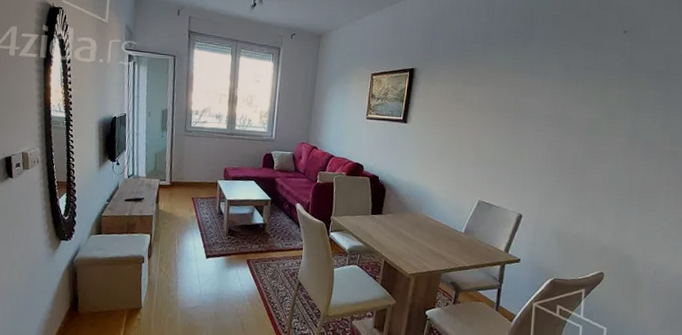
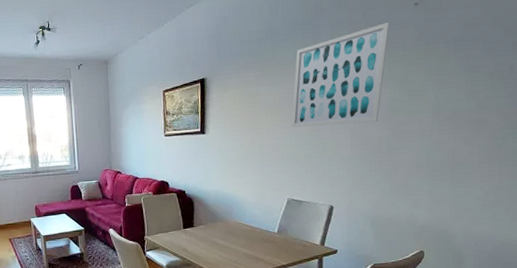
wall art: none [492,44,598,138] -> present [291,21,390,127]

